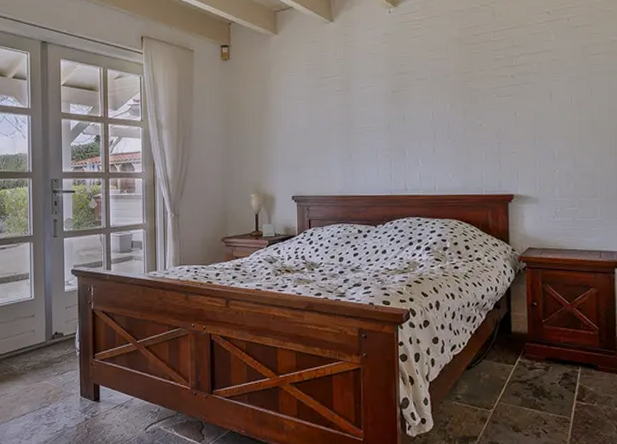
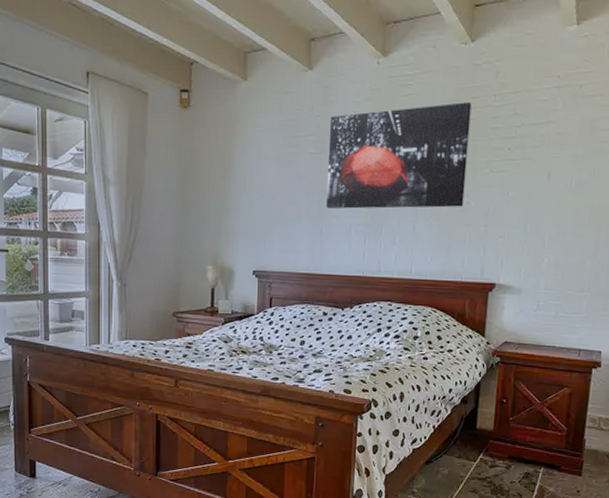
wall art: none [351,39,477,137] -> present [325,102,472,209]

